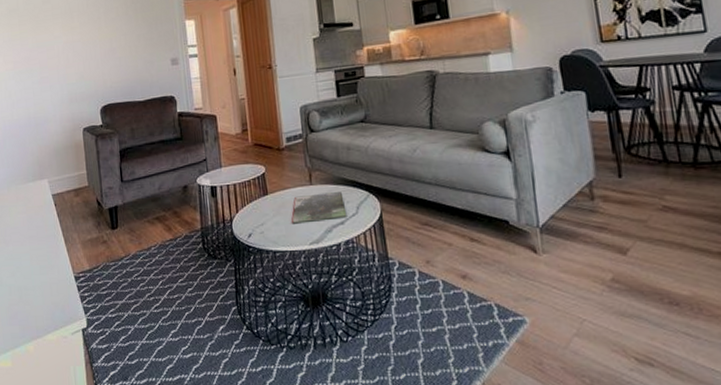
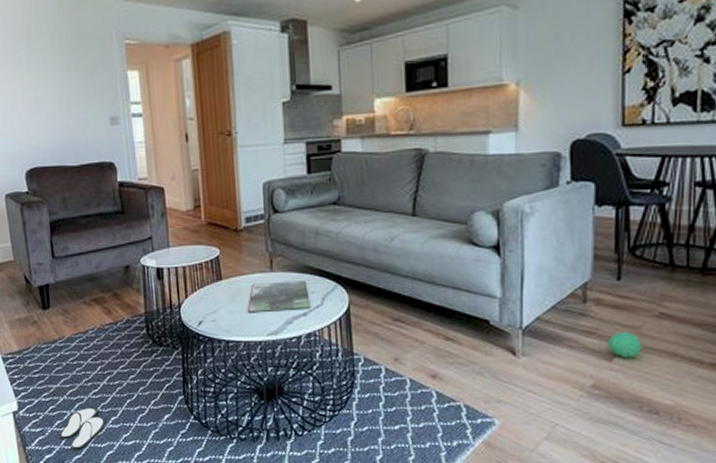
slippers: none [123,321,166,365] -> present [59,407,106,450]
toy ball: none [619,226,652,251] -> present [607,332,642,358]

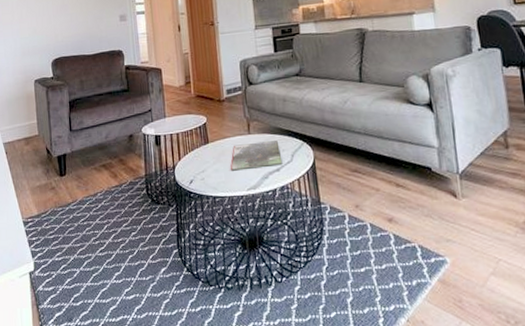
slippers: present [59,407,106,450] -> none [69,264,110,306]

